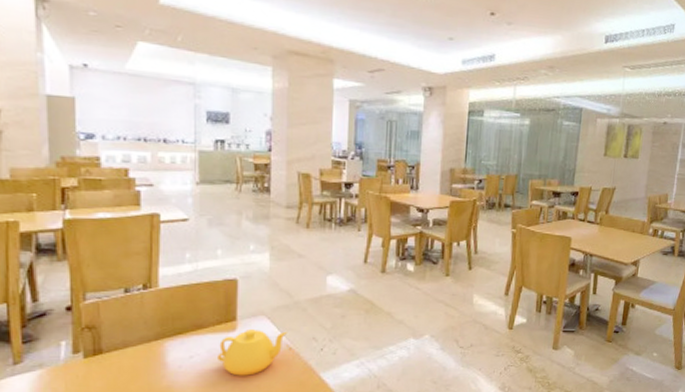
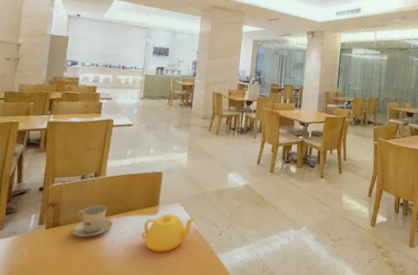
teacup: none [120,324,177,365] -> present [71,205,113,238]

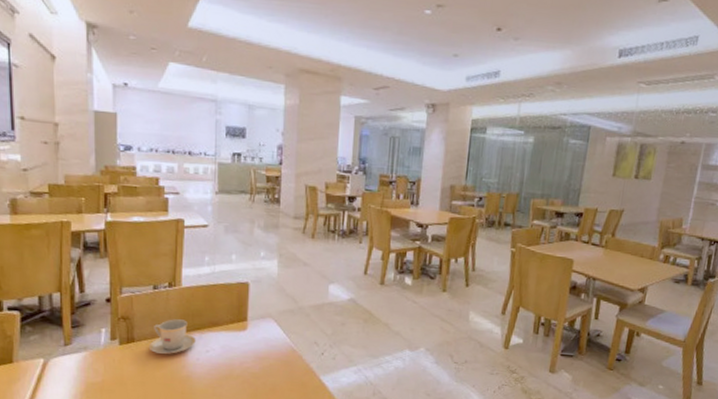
teapot: present [141,213,196,253] -> none [230,329,293,373]

